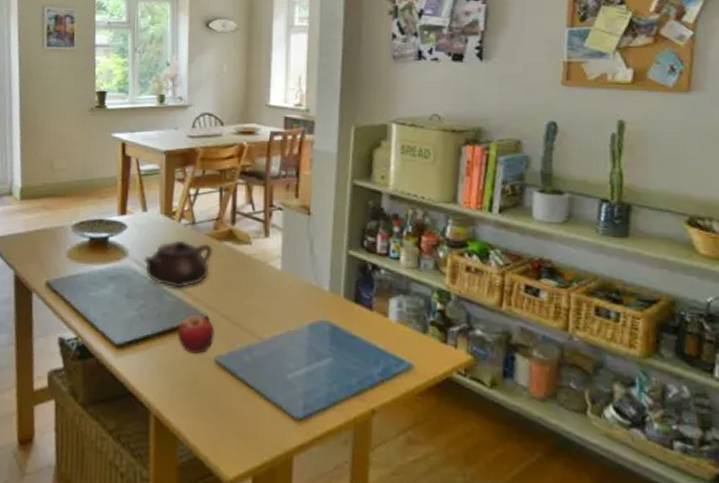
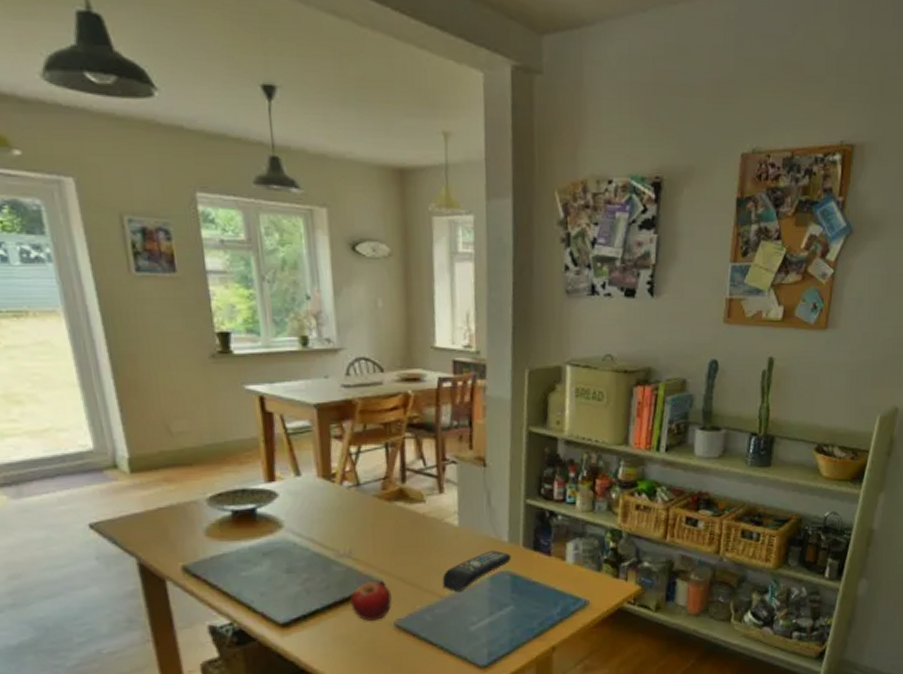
teapot: present [144,240,213,289] -> none [303,504,383,557]
remote control: none [262,298,332,337] -> present [442,550,511,593]

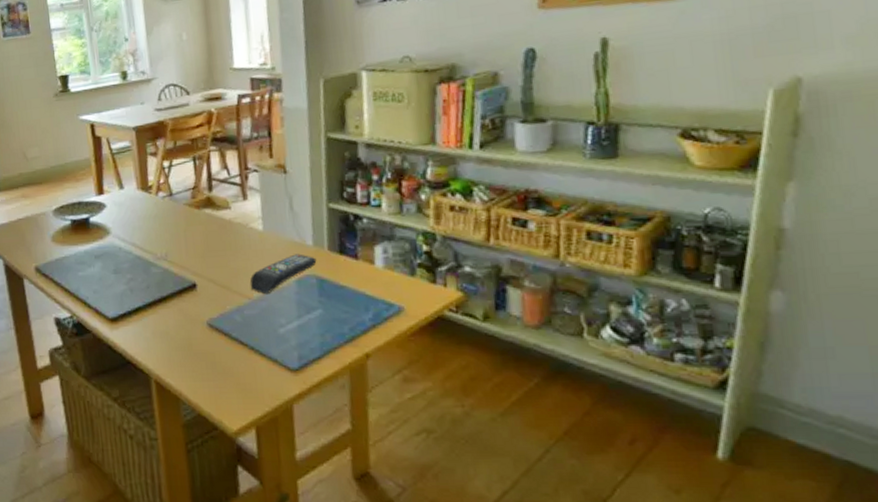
fruit: present [350,581,392,621] -> none [167,282,204,319]

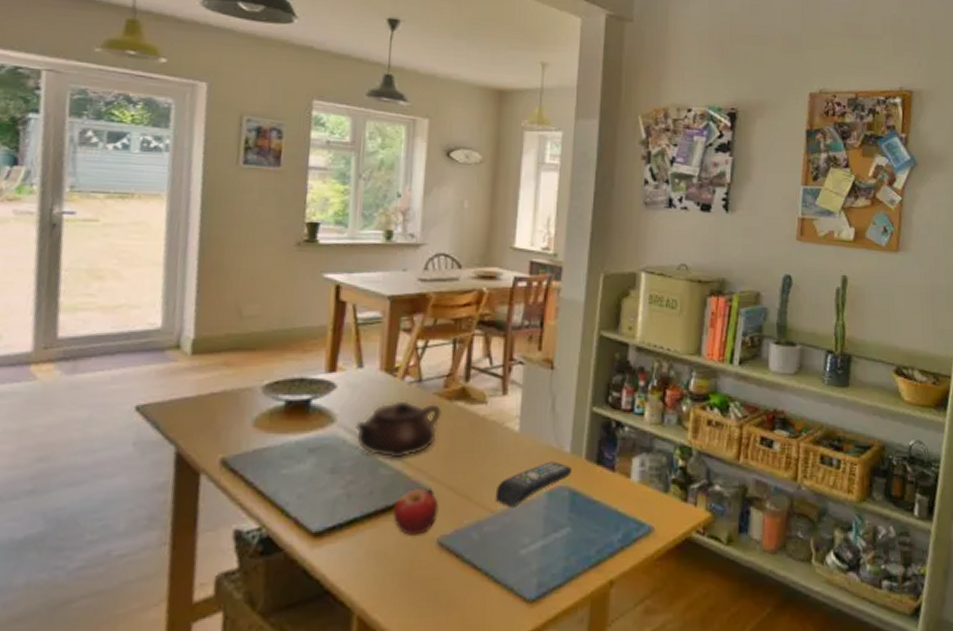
teapot: none [126,212,194,260] -> present [356,401,441,459]
fruit: none [167,282,204,319] -> present [393,489,439,535]

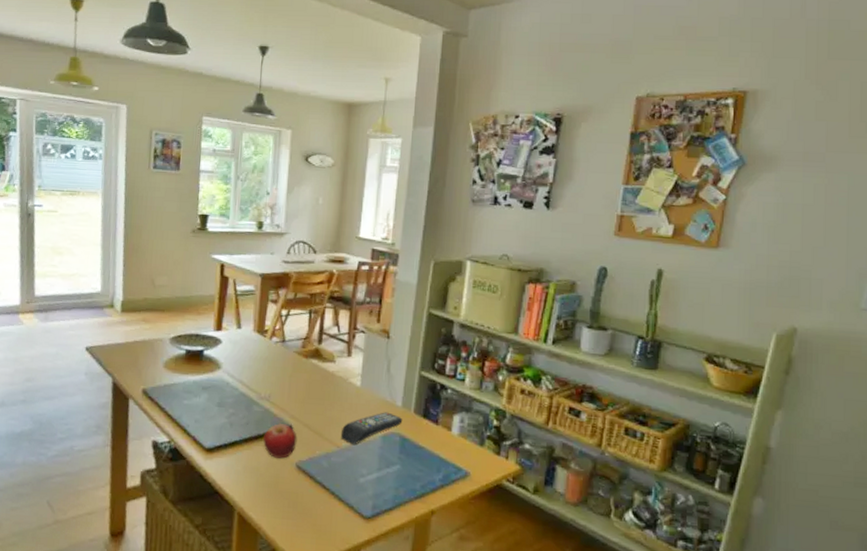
teapot: present [356,401,441,459] -> none [236,355,300,400]

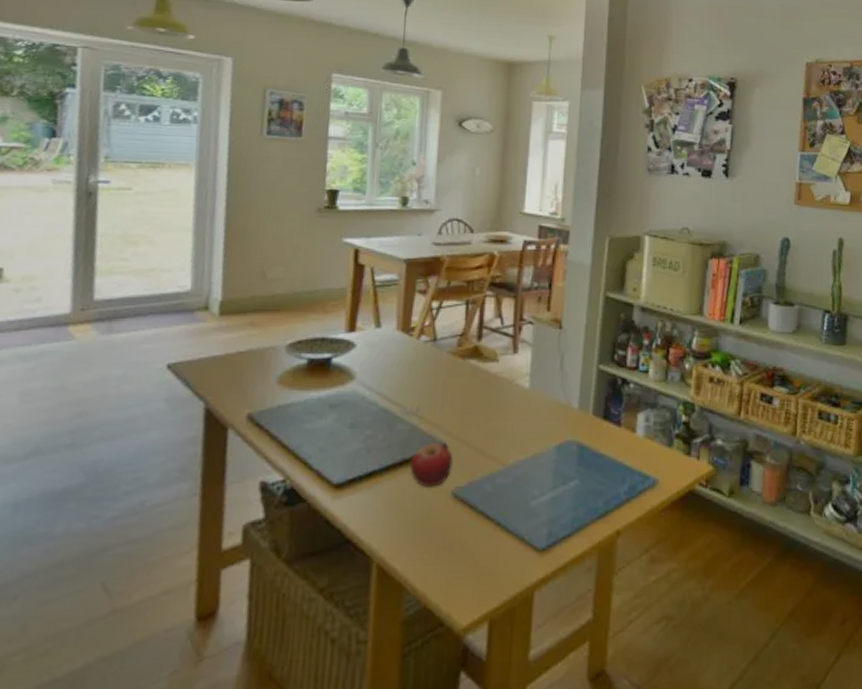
remote control: present [340,412,403,446] -> none [506,417,580,461]

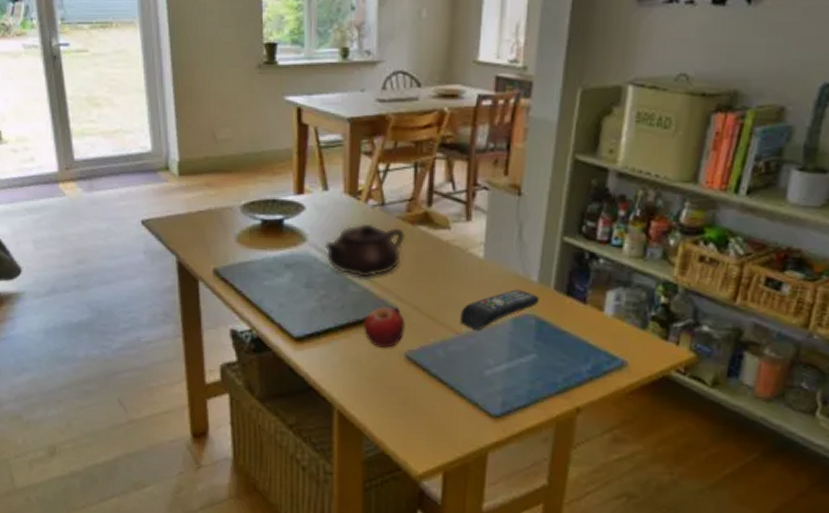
teapot: none [374,359,455,414] -> present [325,223,405,278]
remote control: none [506,417,580,461] -> present [459,289,540,331]

